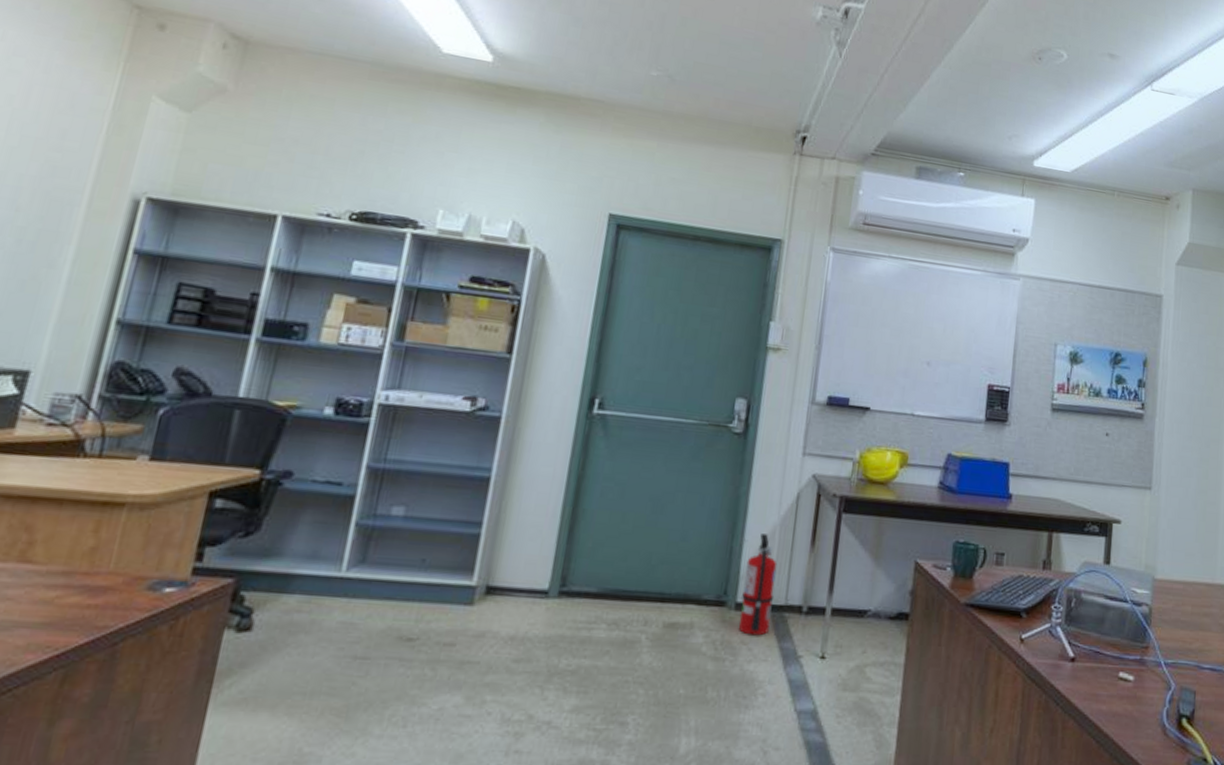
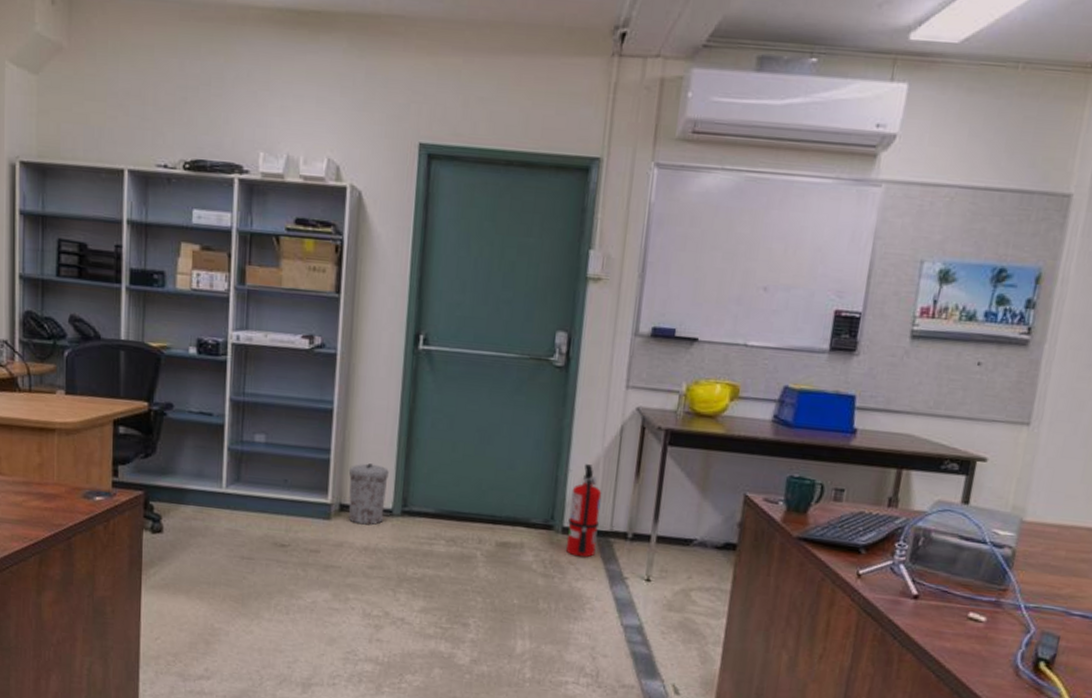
trash can: none [494,538,549,610] -> present [348,463,389,526]

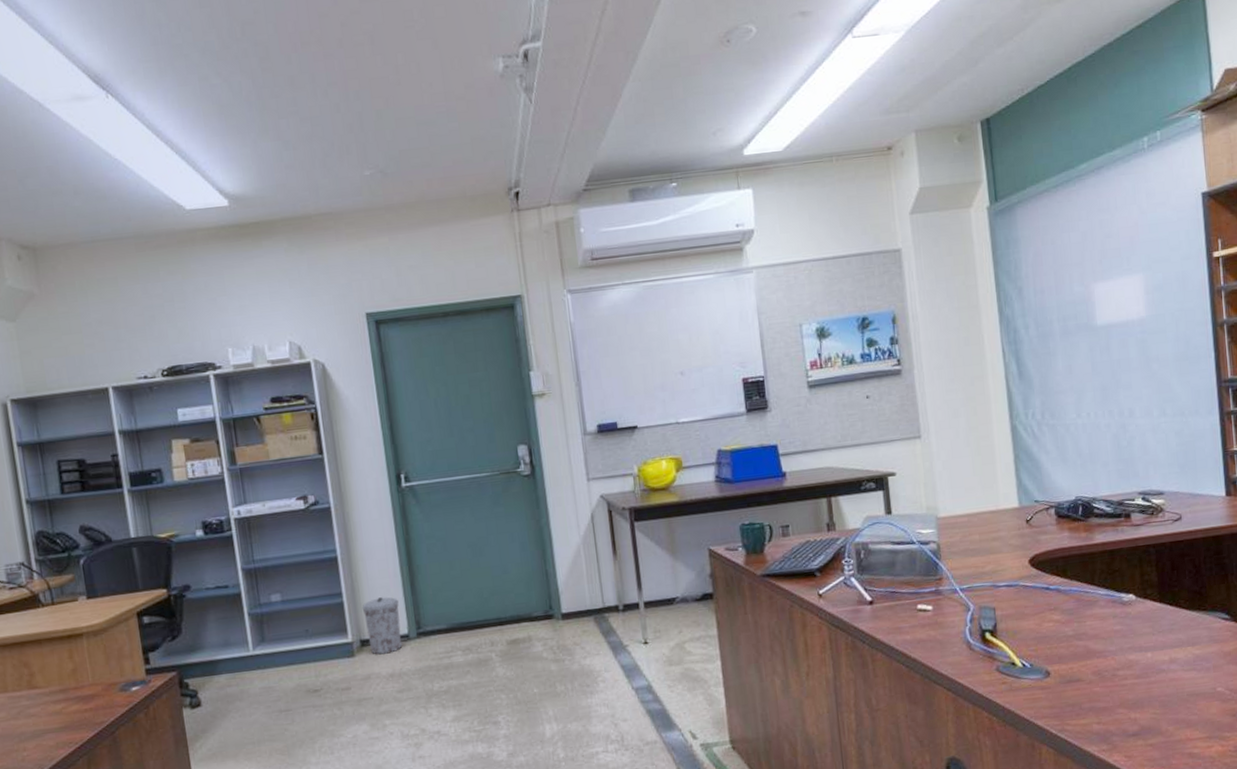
fire extinguisher: present [564,464,602,558] -> none [551,553,595,637]

